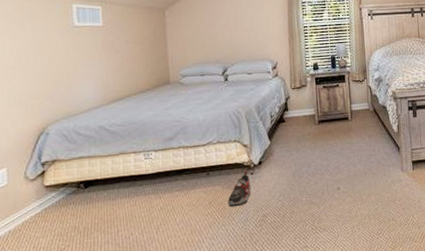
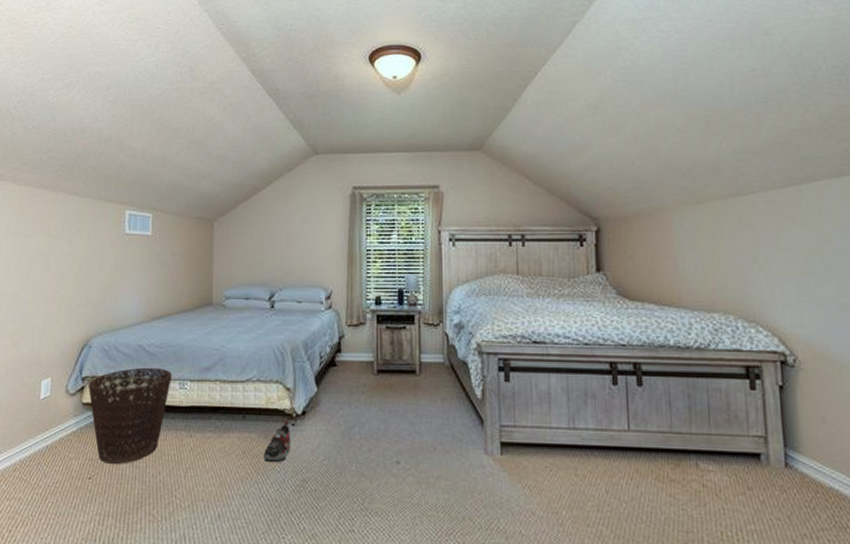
basket: none [48,143,136,236] -> present [87,367,172,464]

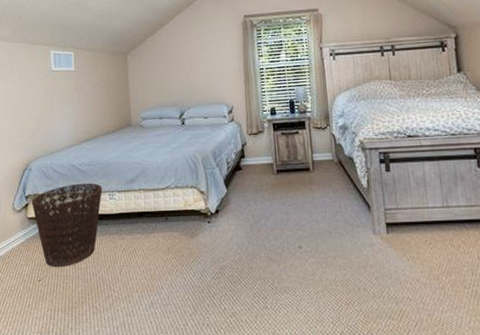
shoe: present [263,420,291,463] -> none [185,219,209,256]

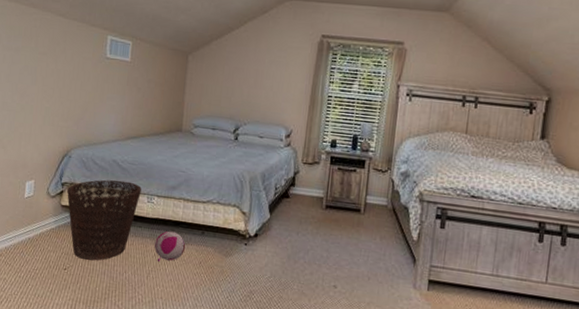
plush toy: none [122,223,152,255] -> present [154,231,185,261]

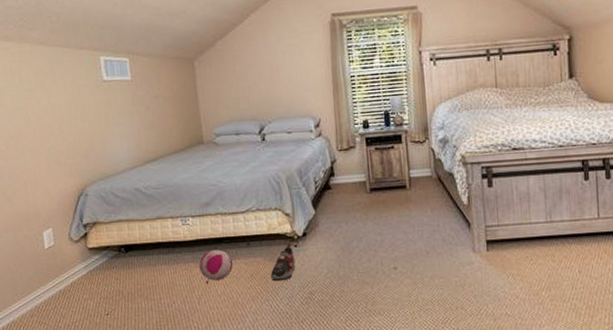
basket: present [66,179,142,261] -> none [90,208,173,300]
shoe: none [217,240,243,275] -> present [270,243,296,282]

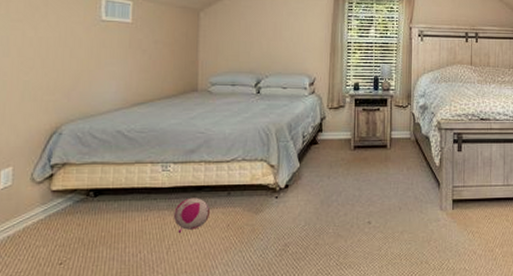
shoe: present [270,243,296,282] -> none [247,194,274,233]

